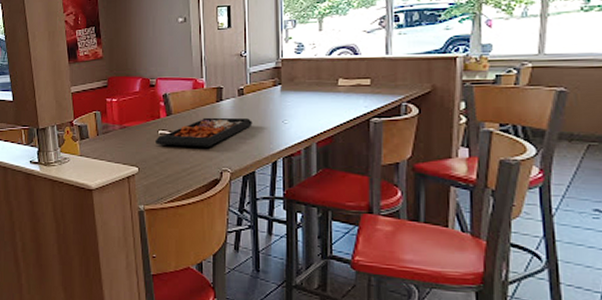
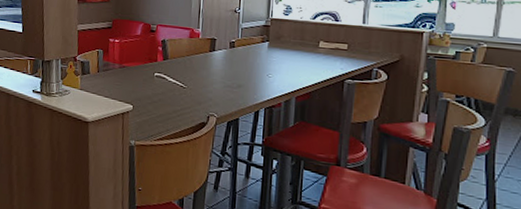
food tray: present [156,117,253,147] -> none [151,65,240,92]

